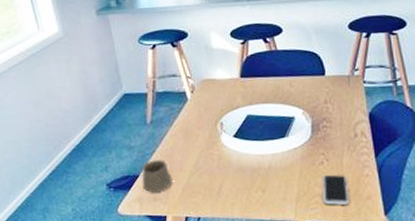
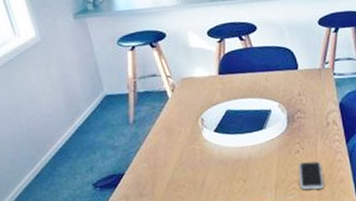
cup: present [142,160,172,193] -> none [127,157,157,190]

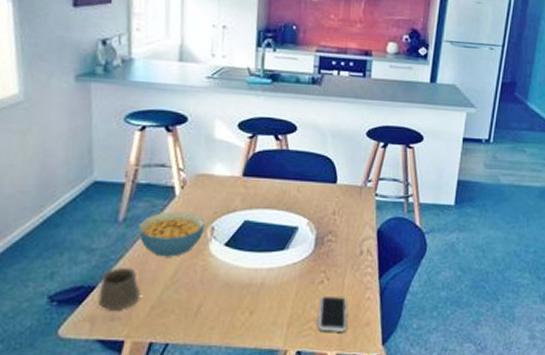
cup: none [127,157,157,190] -> present [98,268,140,310]
cereal bowl: none [145,109,196,147] -> present [138,211,205,257]

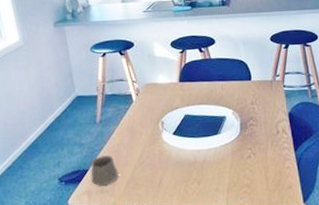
cereal bowl: present [138,211,205,257] -> none [110,112,157,146]
smartphone: present [317,295,347,333] -> none [249,167,273,195]

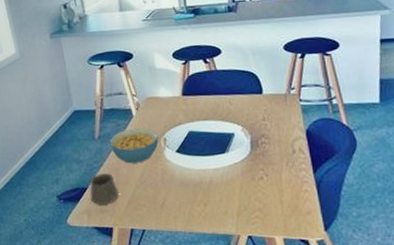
cereal bowl: none [110,112,157,146] -> present [109,128,159,164]

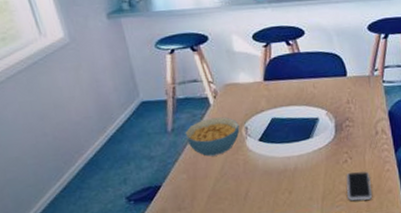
cup: present [90,173,119,205] -> none [164,168,197,203]
smartphone: none [262,189,289,221] -> present [346,171,372,201]

